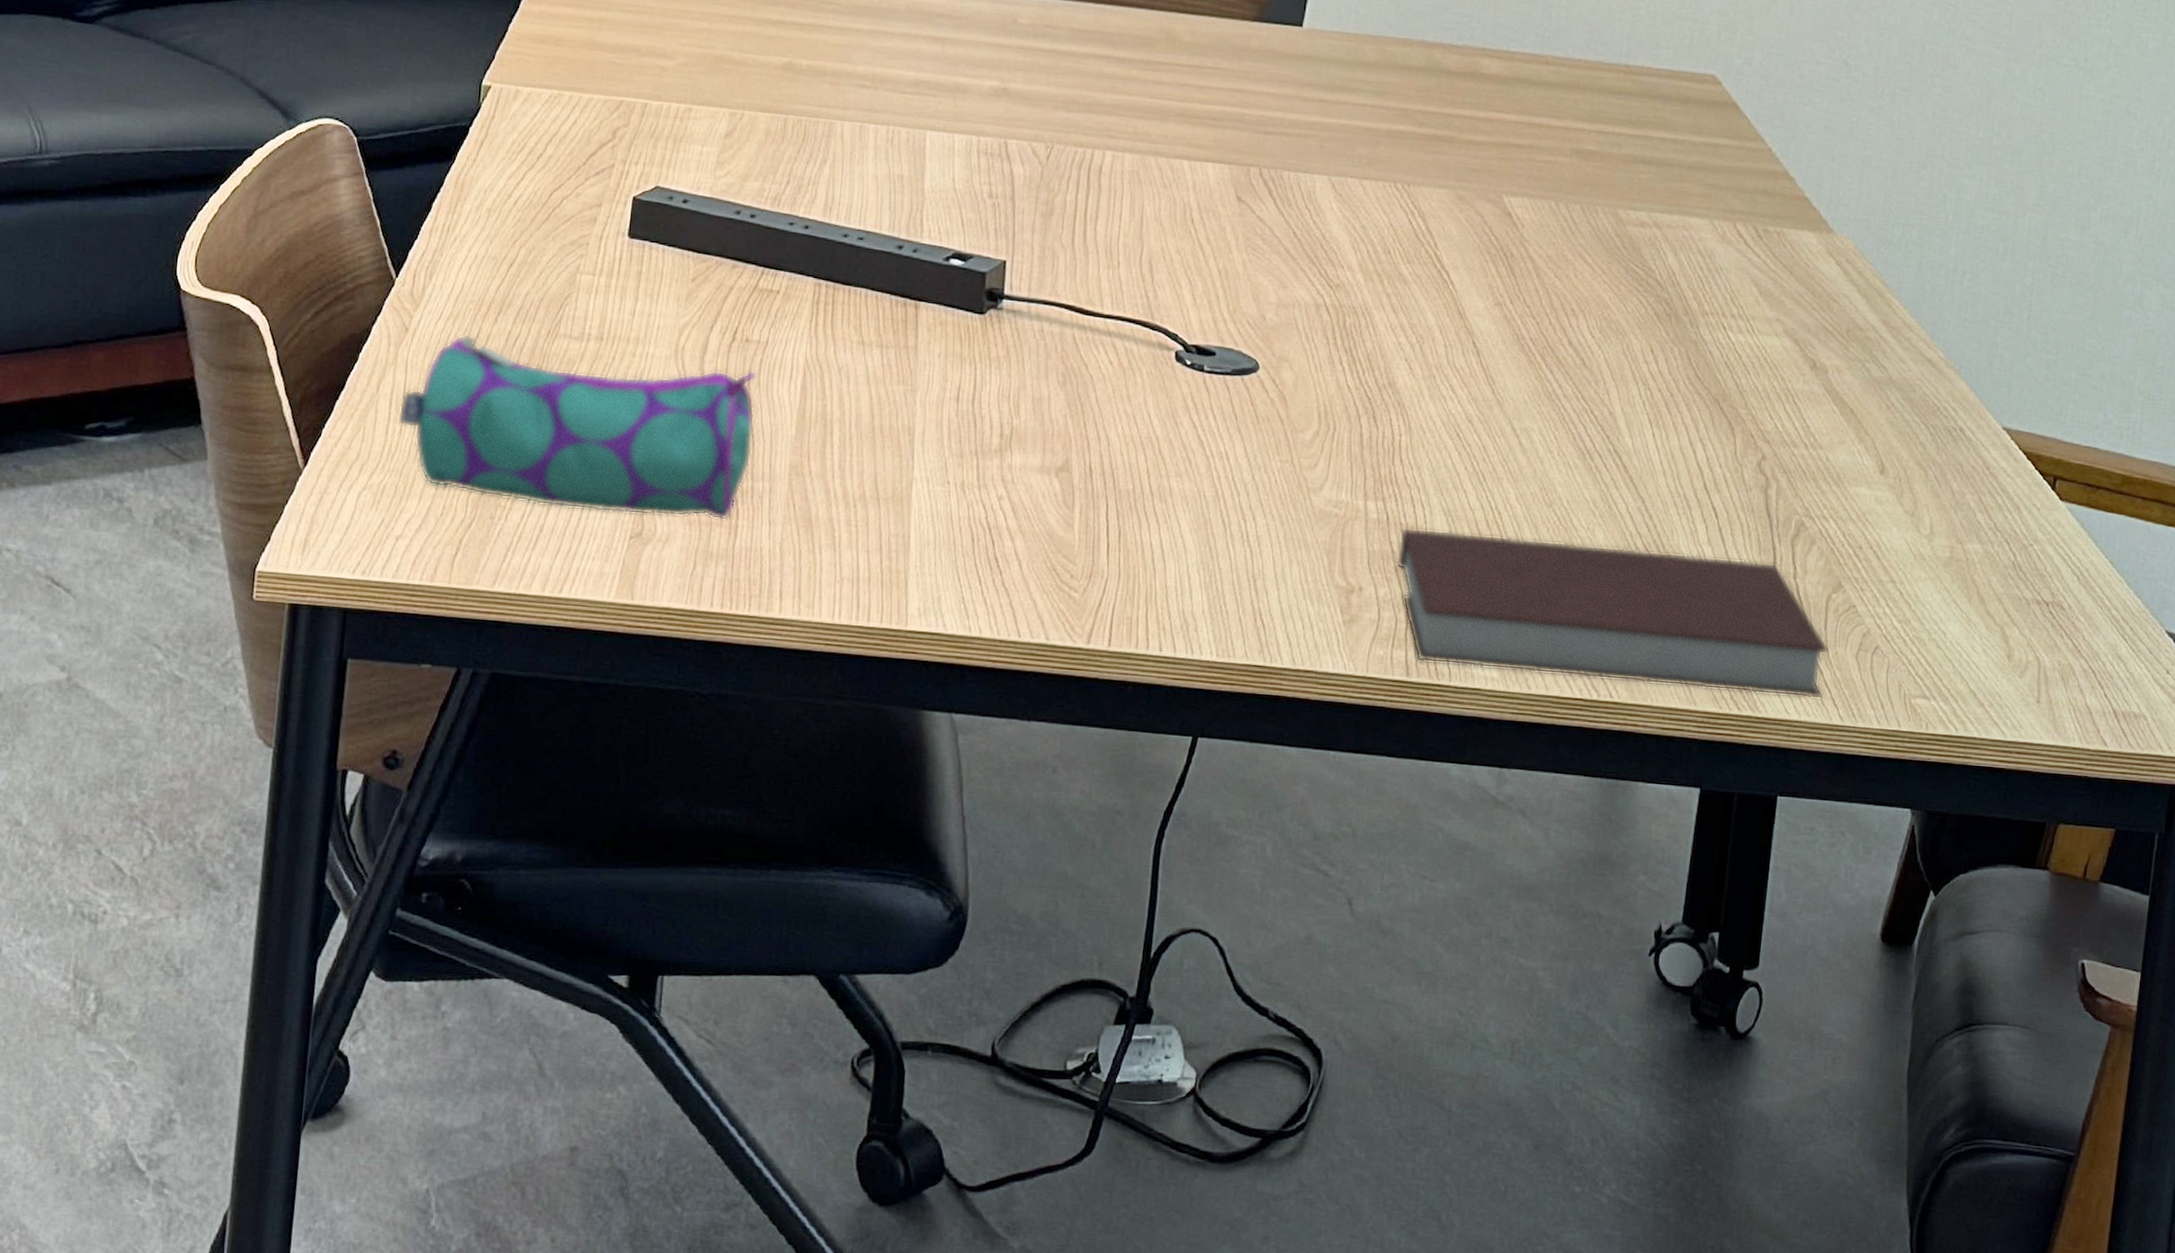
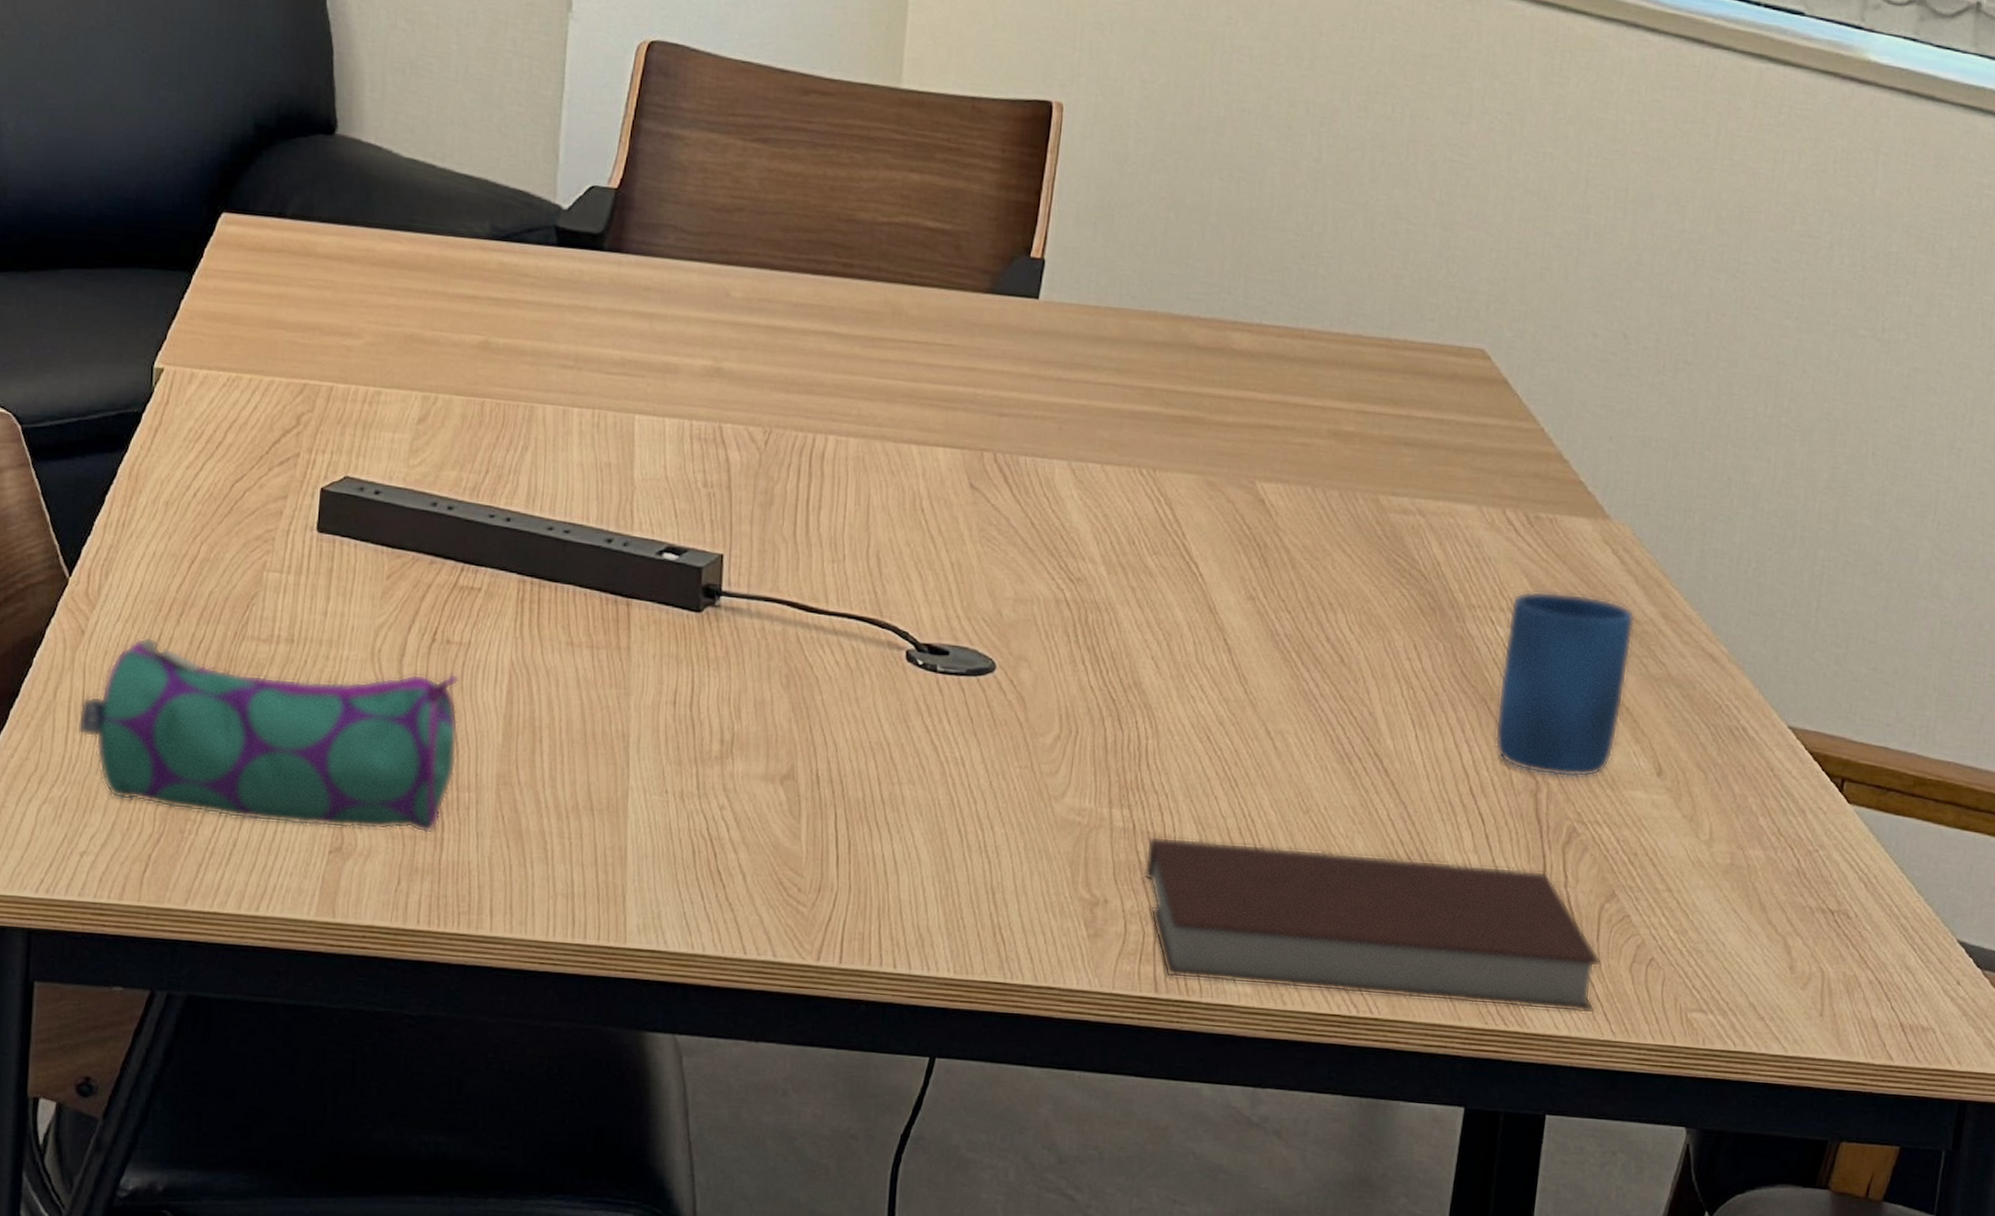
mug: none [1727,299,1858,475] -> present [1494,591,1635,778]

